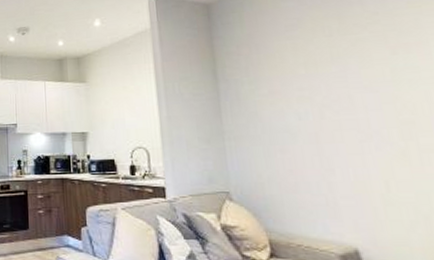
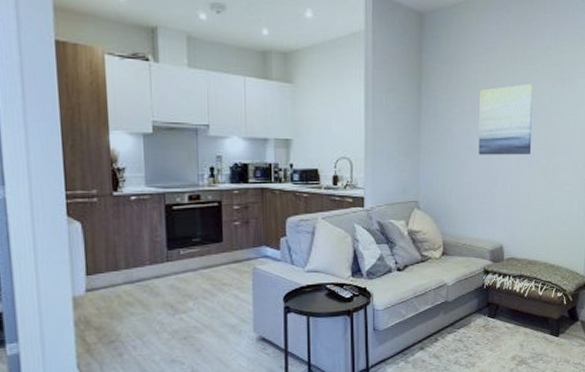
wall art: none [289,54,376,139] -> present [478,83,534,155]

